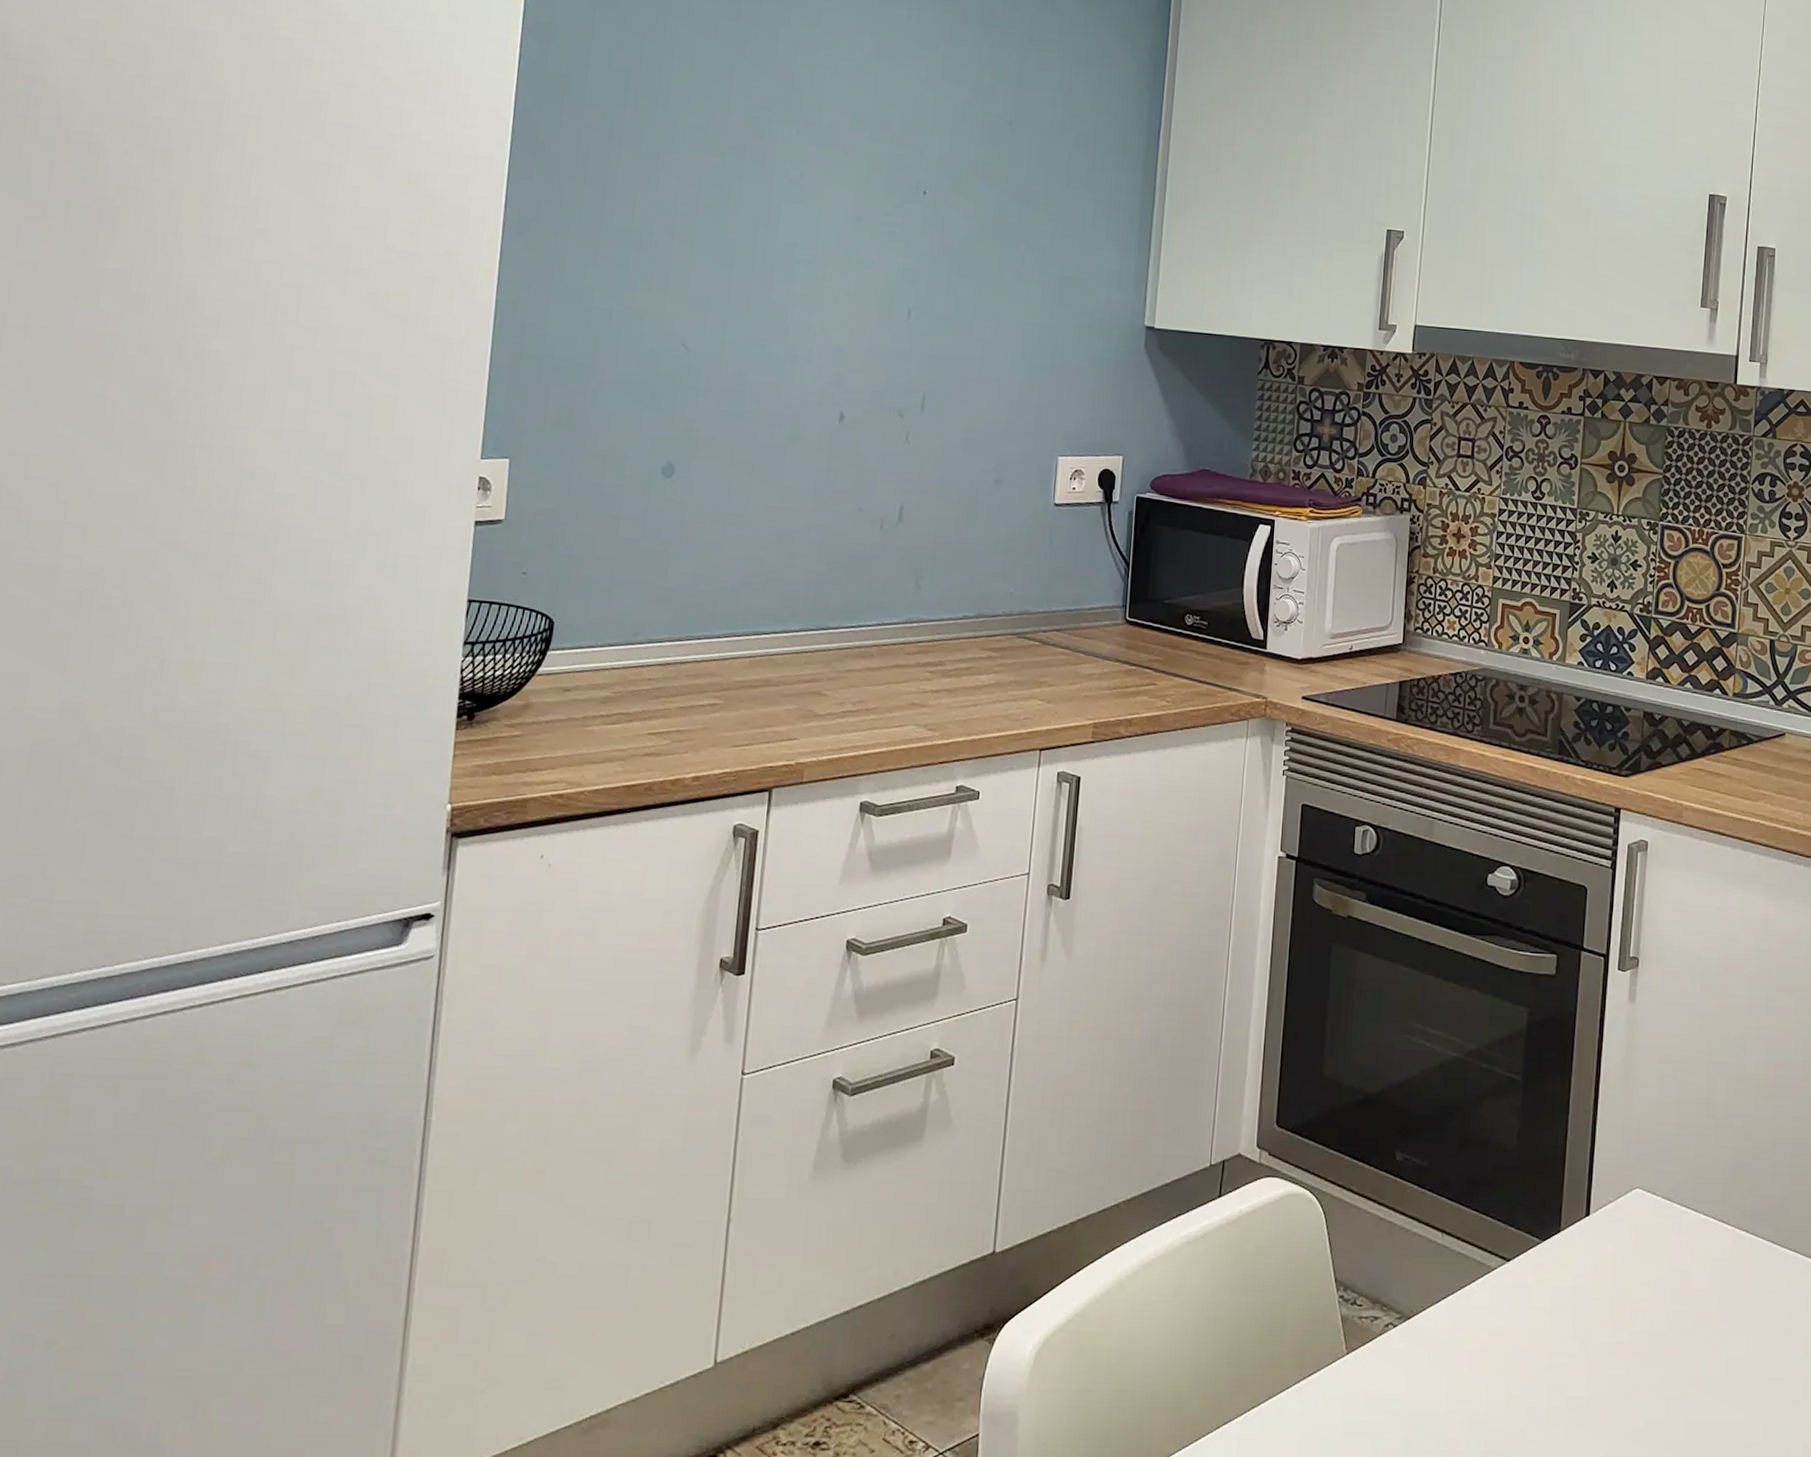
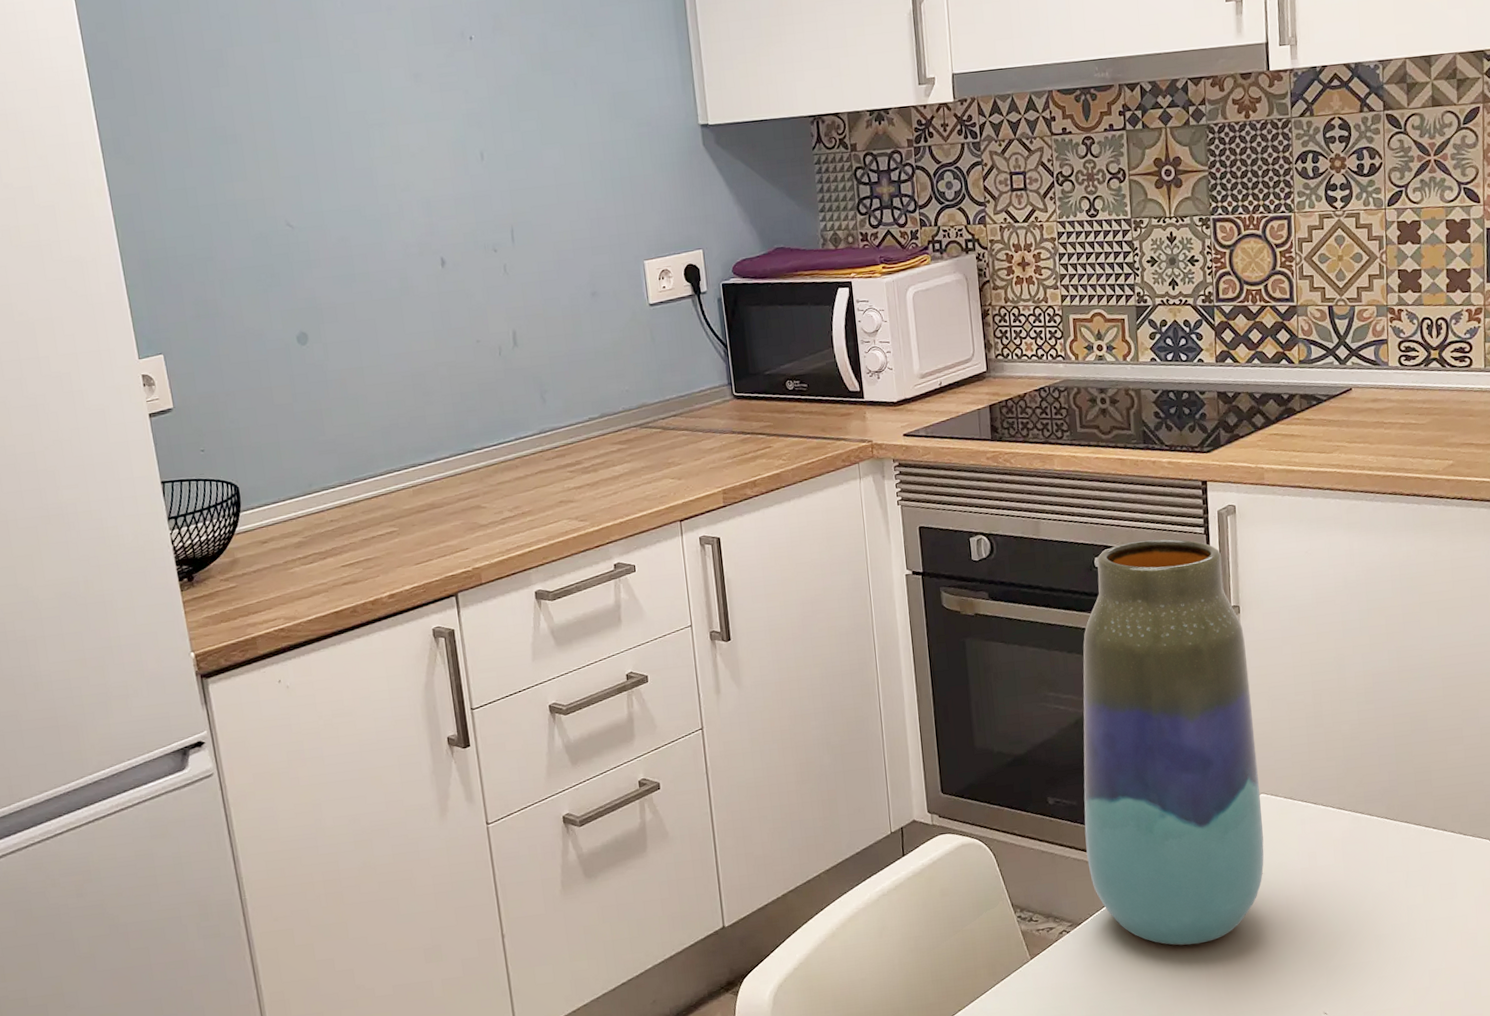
vase: none [1430,863,1640,1367] -> present [1083,539,1264,946]

